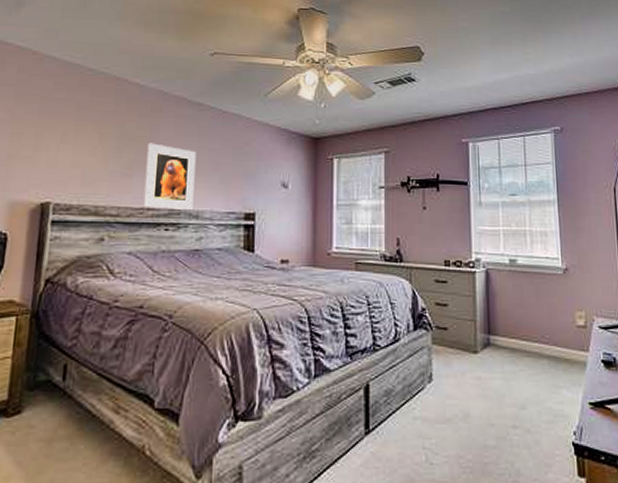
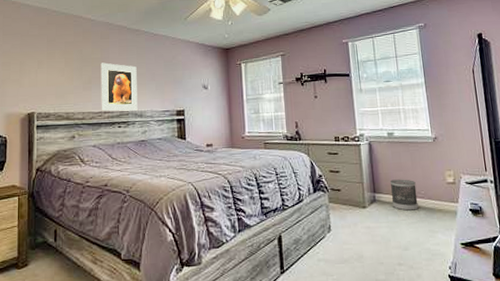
wastebasket: none [508,318,541,359] -> present [389,179,419,211]

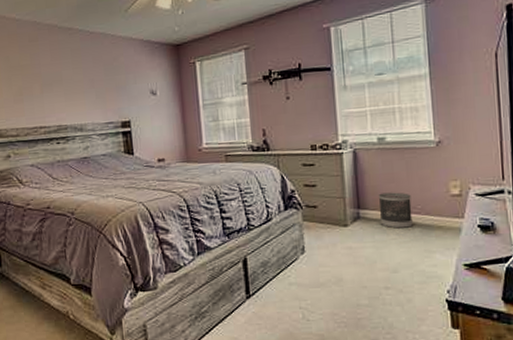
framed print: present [101,62,138,112] -> none [31,70,77,126]

